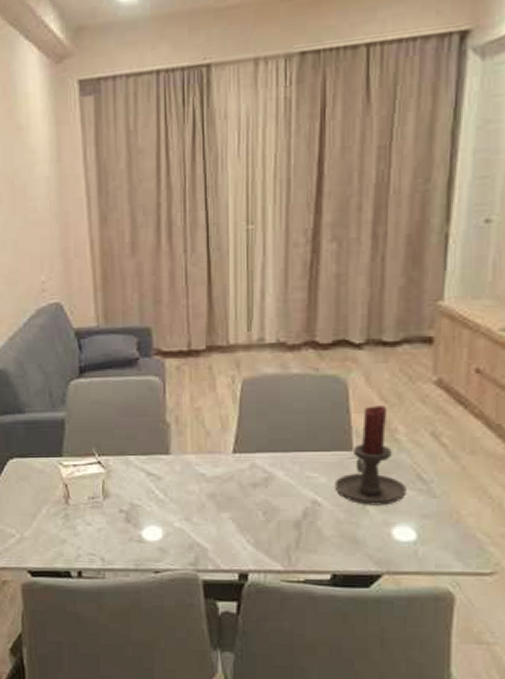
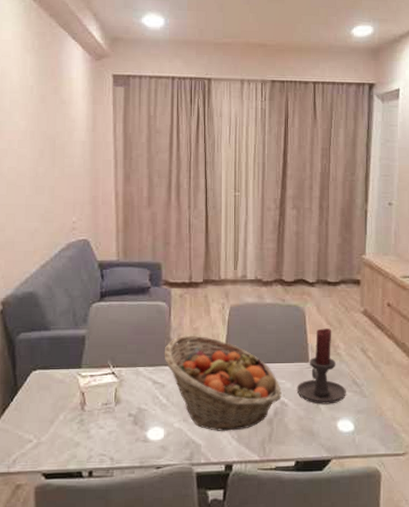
fruit basket: none [158,418,313,534] -> present [164,336,282,431]

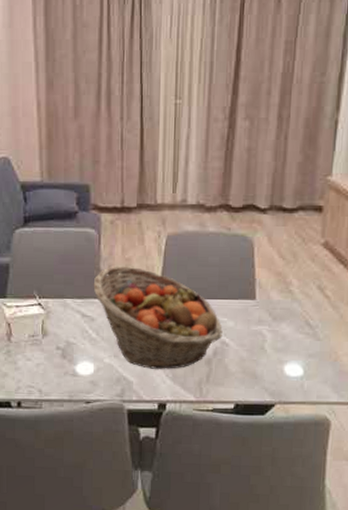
candle holder: present [296,328,347,405] -> none [239,262,298,346]

